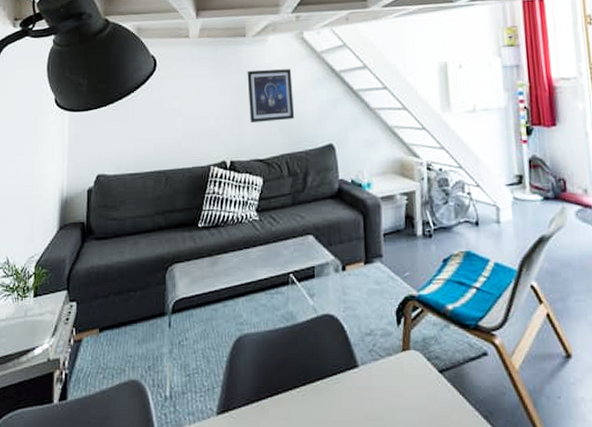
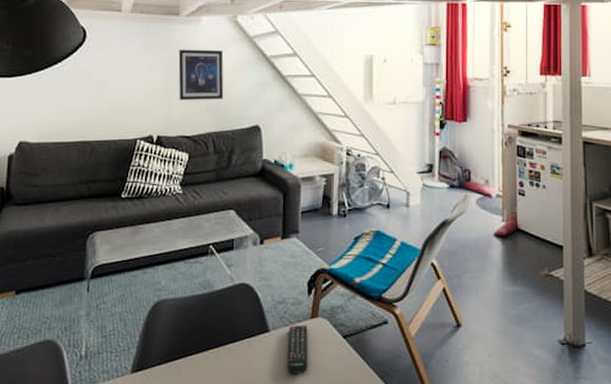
remote control: none [379,359,403,414] -> present [287,325,308,374]

